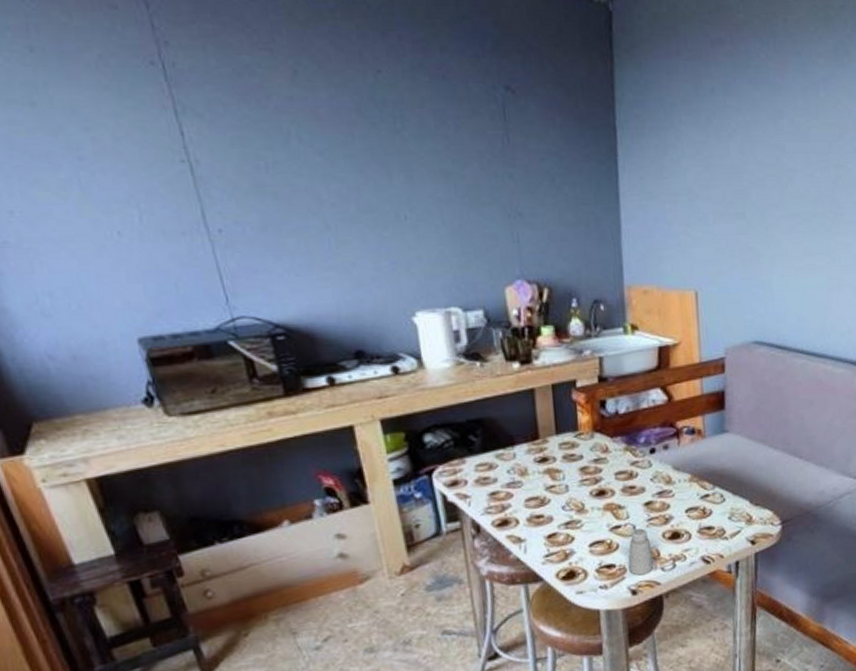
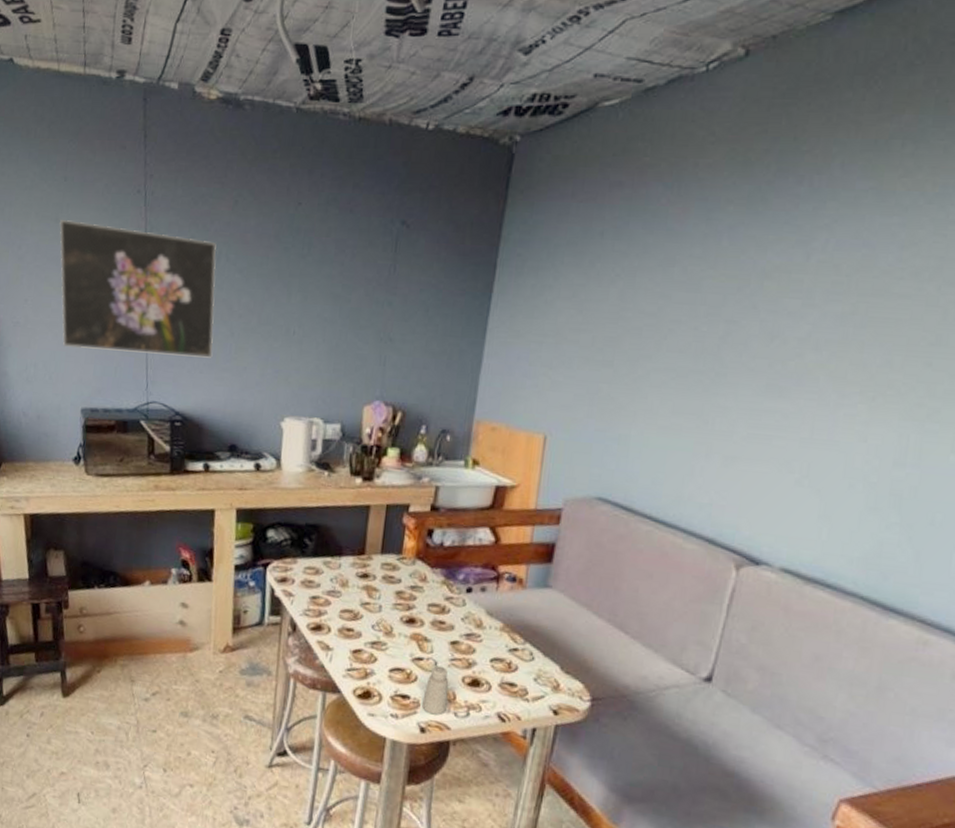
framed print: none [38,104,308,267] -> present [59,220,217,358]

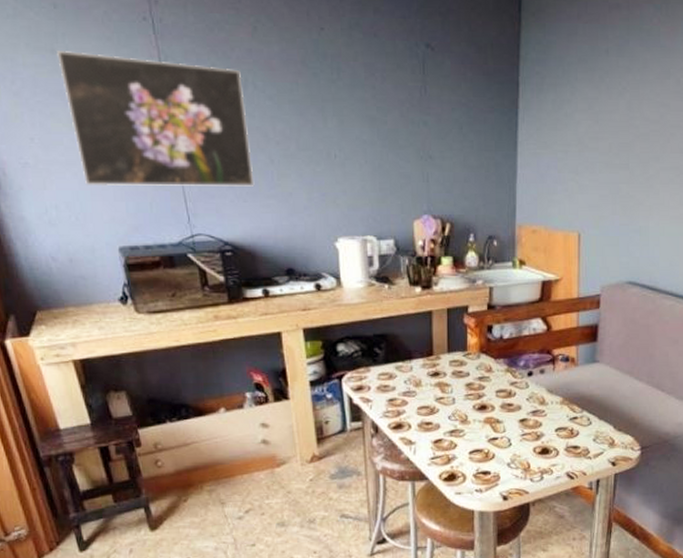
saltshaker: present [422,666,449,715] -> none [502,442,523,484]

